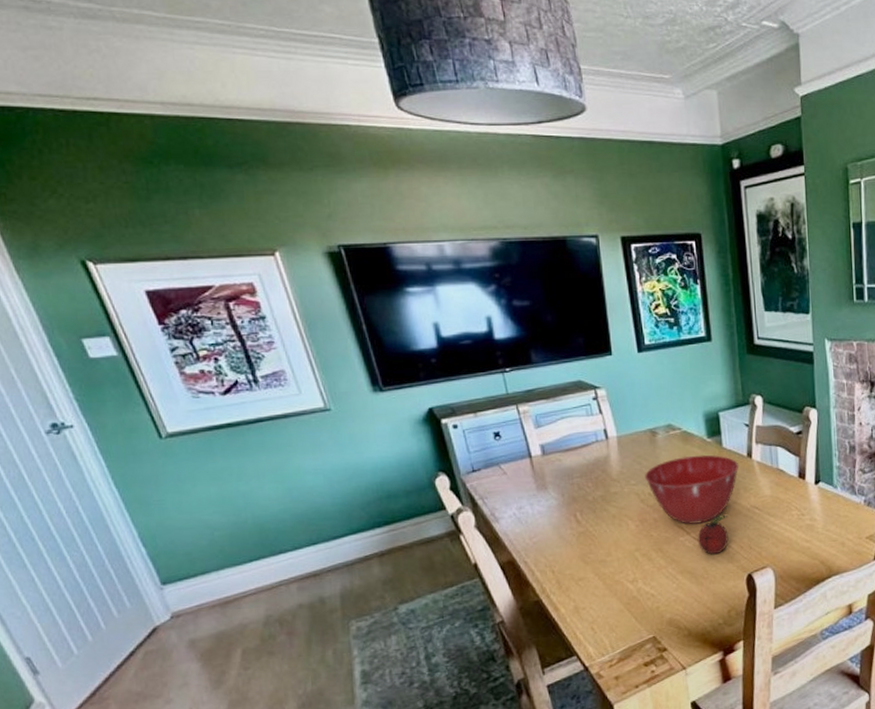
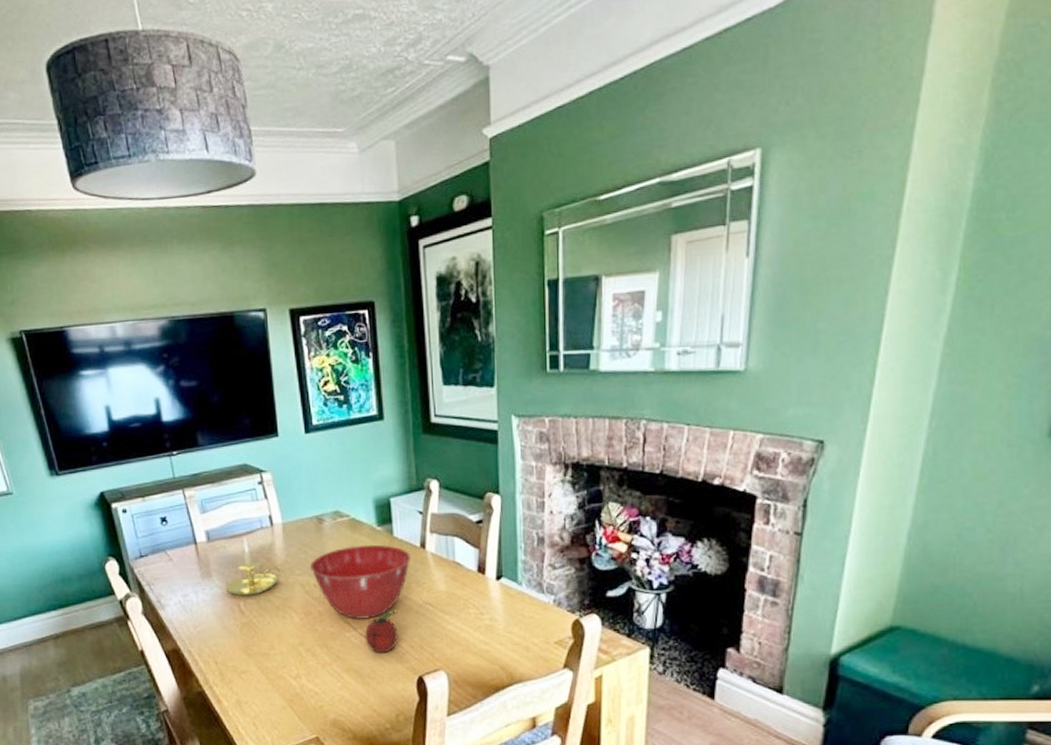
candle holder: none [561,450,618,507] -> present [225,537,283,596]

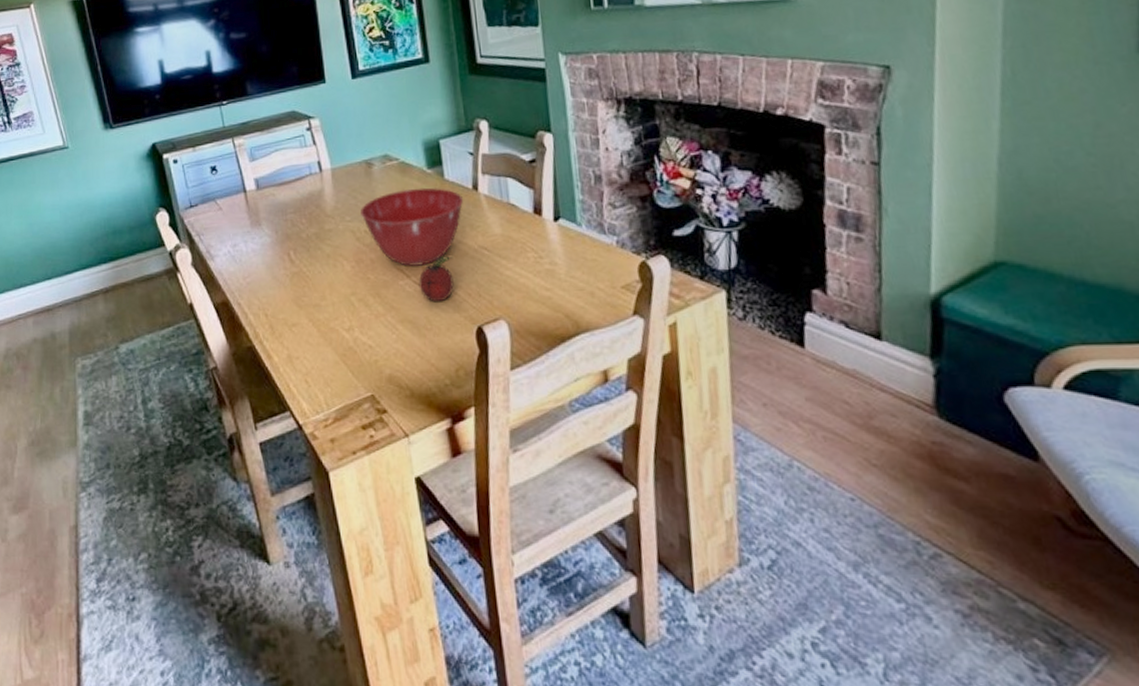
candle holder: present [225,537,283,596] -> none [274,184,332,245]

